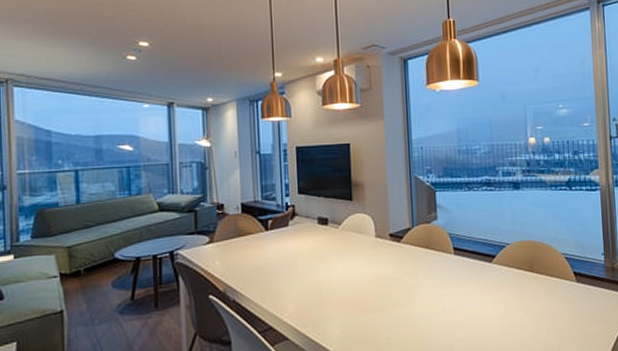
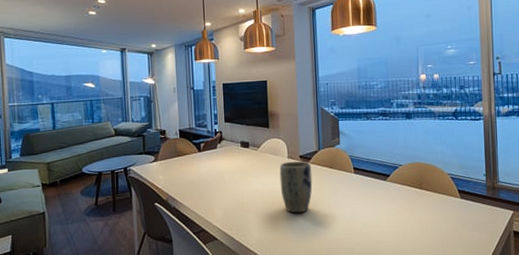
plant pot: none [365,240,405,305] -> present [279,161,313,214]

